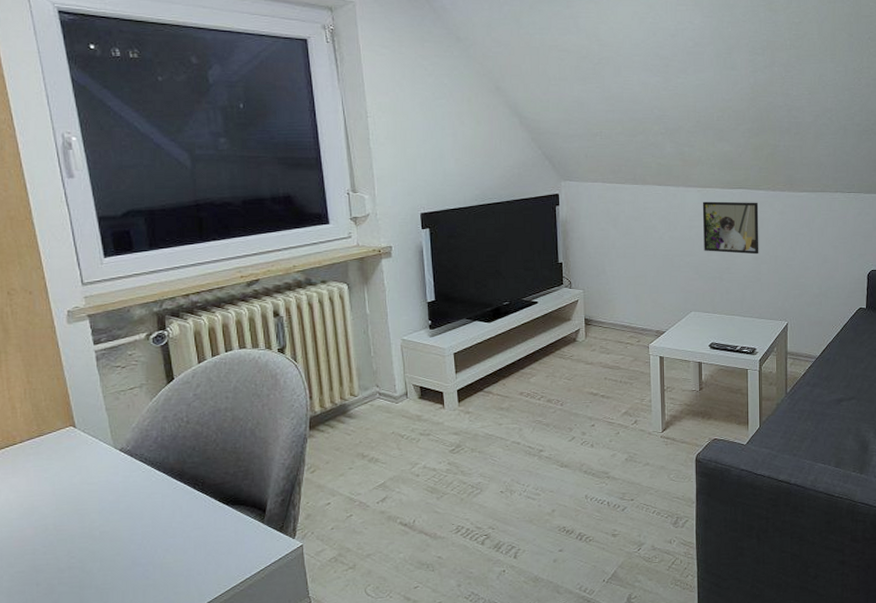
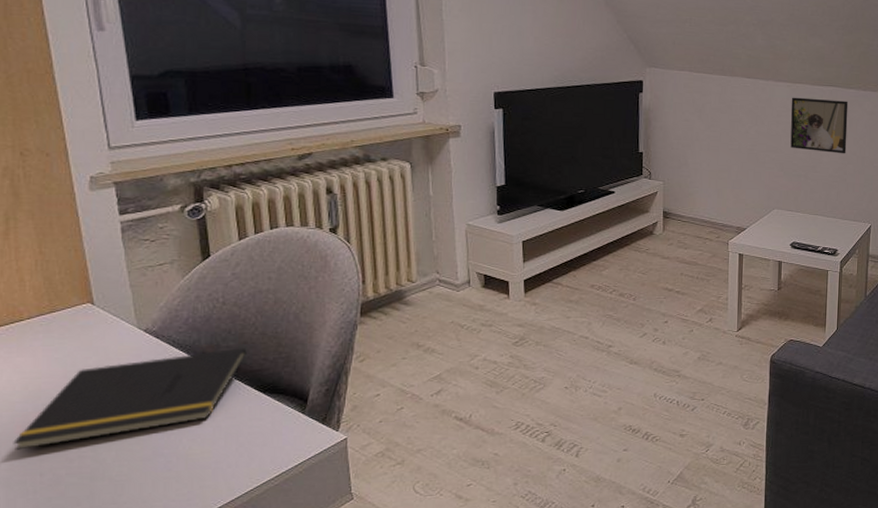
notepad: none [12,463,210,563] -> present [13,348,247,450]

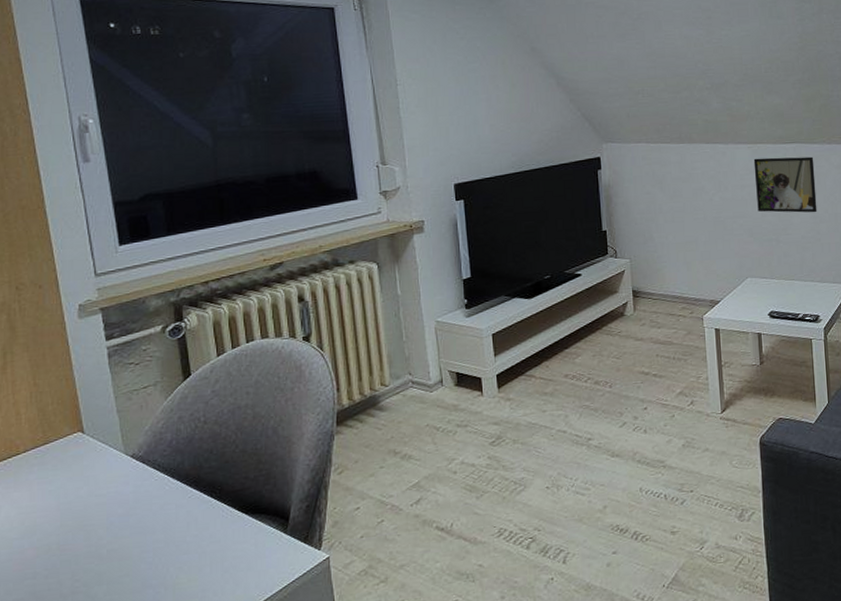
notepad: present [13,348,247,450] -> none [11,467,229,589]

